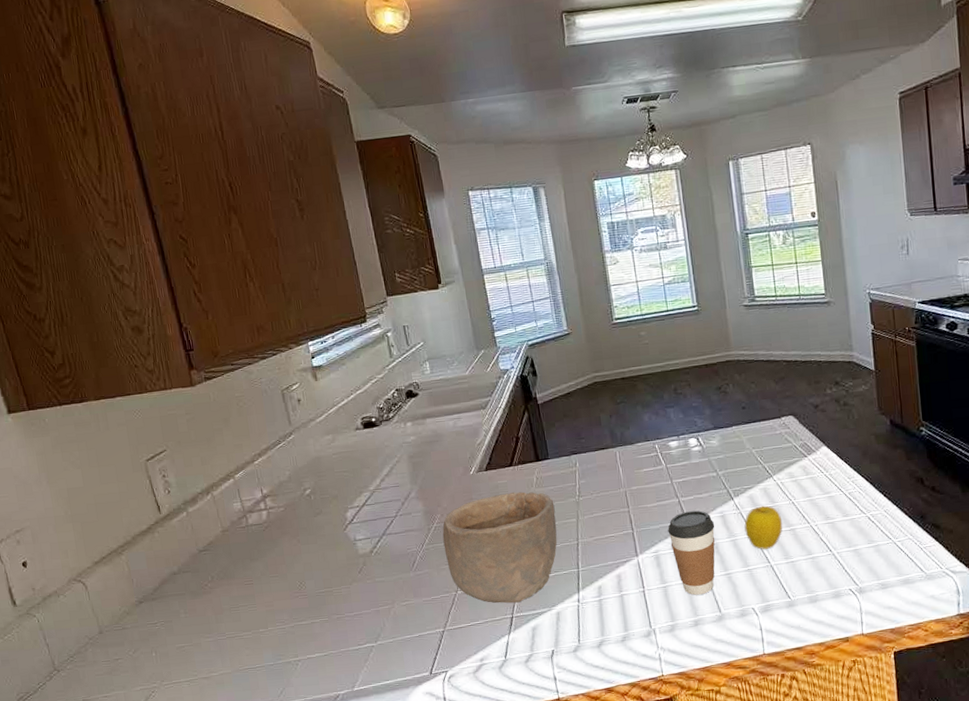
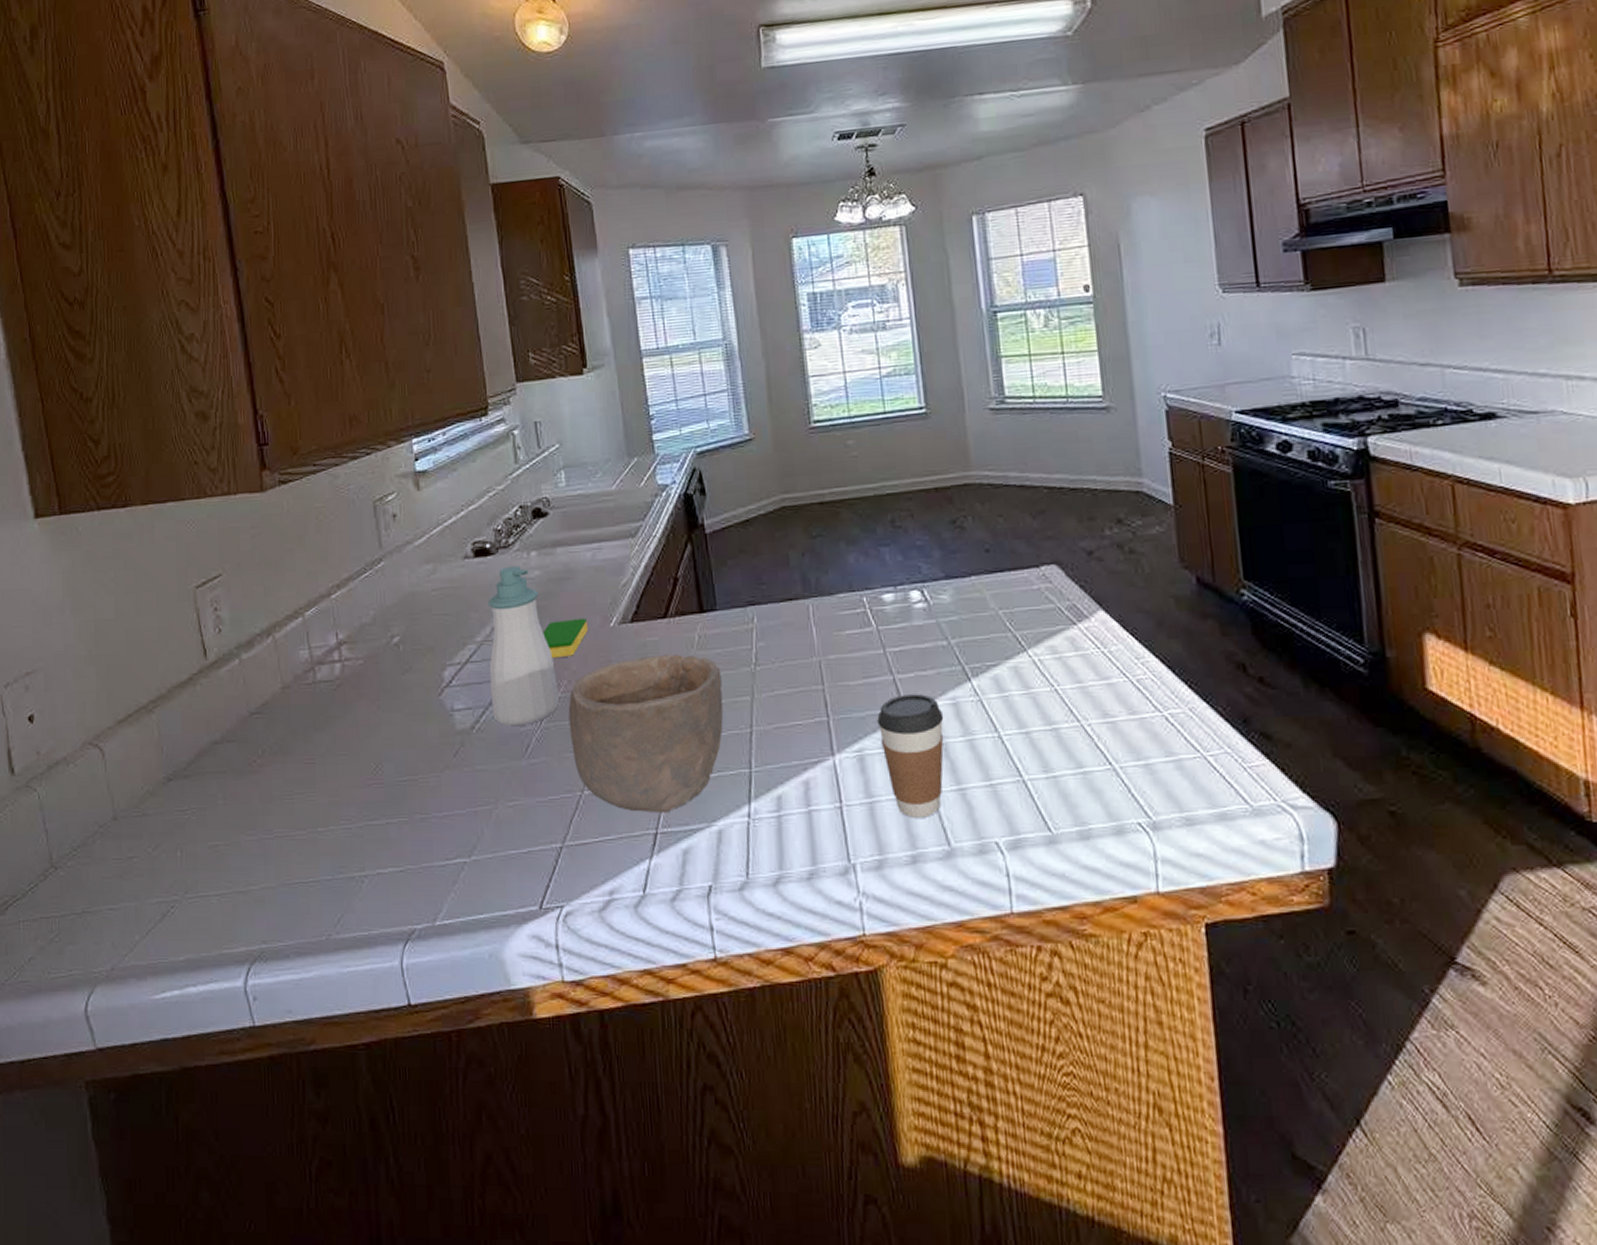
soap bottle: none [377,433,435,549] -> present [488,566,559,726]
dish sponge: none [420,469,454,500] -> present [543,618,589,659]
apple: present [744,505,783,550] -> none [985,692,1042,758]

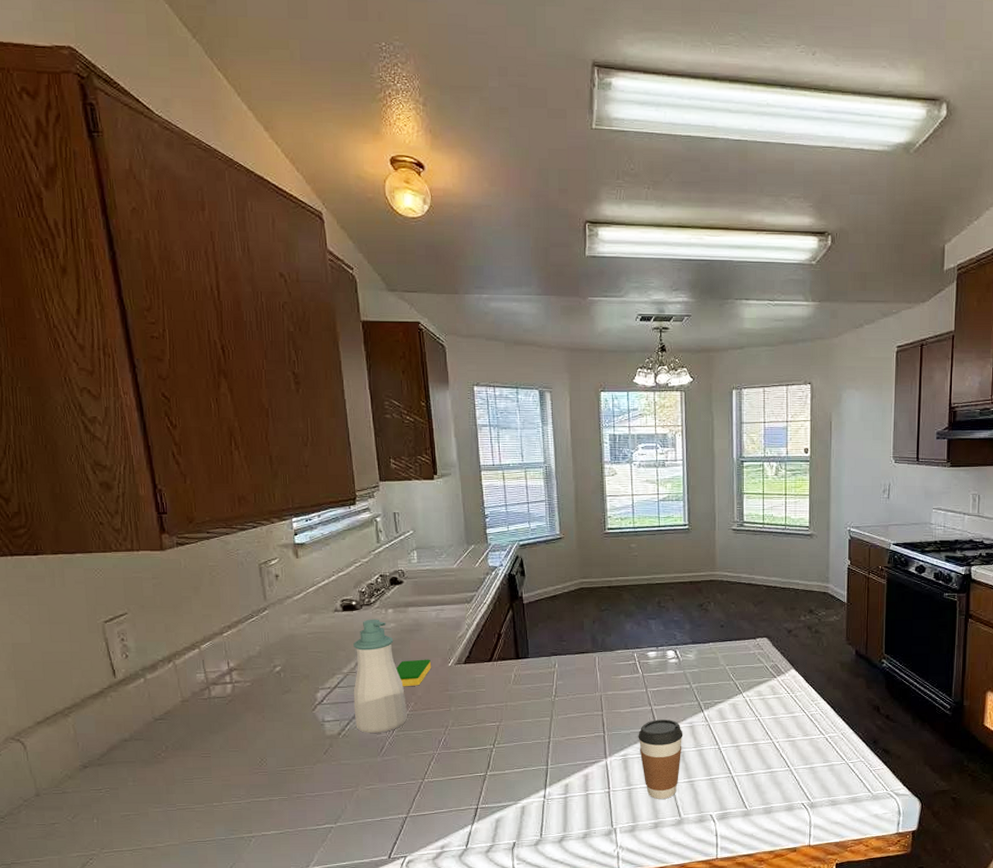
bowl: present [568,653,724,813] -> none [414,686,530,795]

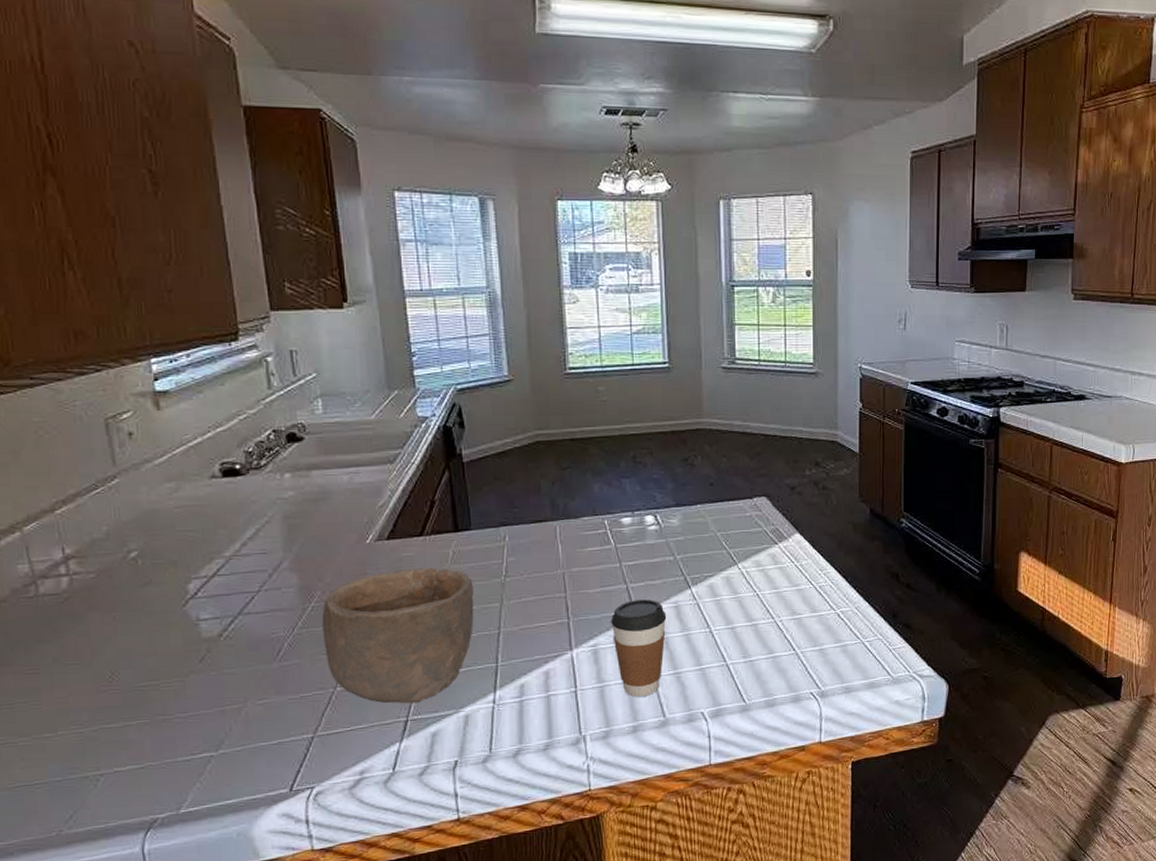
soap bottle: present [353,619,407,733] -> none [238,486,312,633]
dish sponge: present [396,659,432,687] -> none [296,535,344,572]
bowl: none [414,686,530,795] -> present [322,567,474,704]

